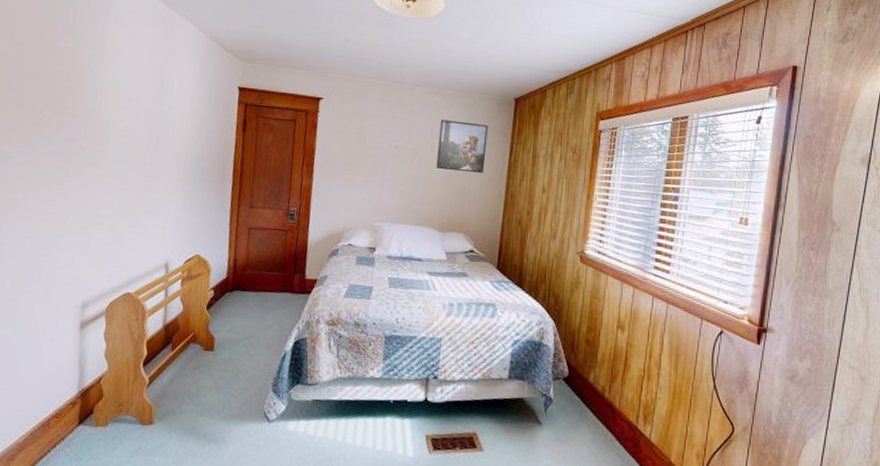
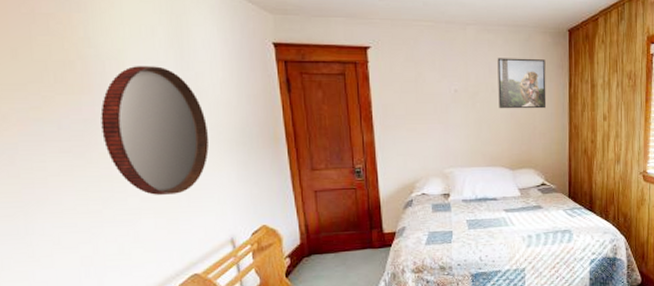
home mirror: none [81,96,168,215] -> present [100,66,209,195]

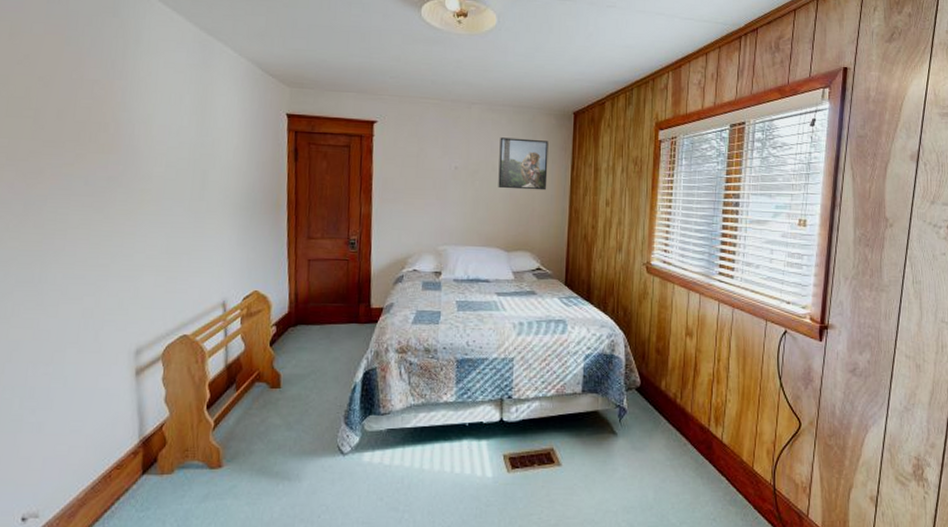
home mirror: present [100,66,209,195] -> none [121,130,217,254]

